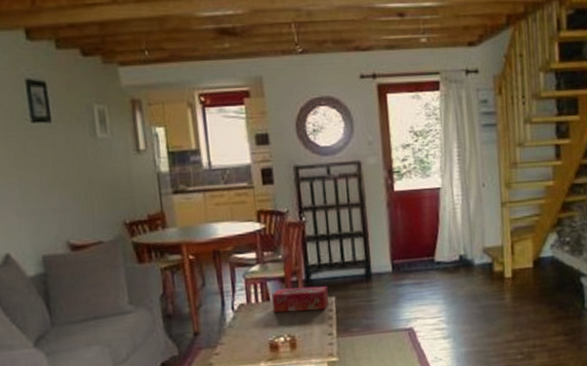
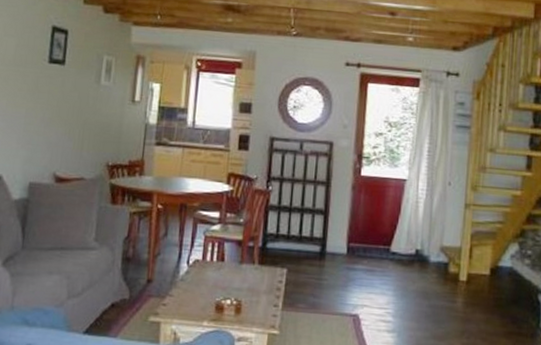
tissue box: present [272,286,330,313] -> none [225,251,282,280]

